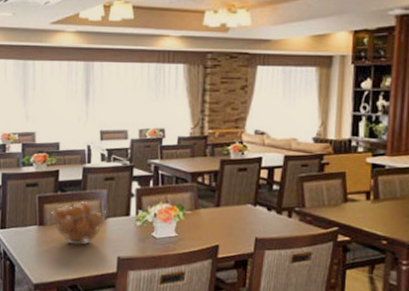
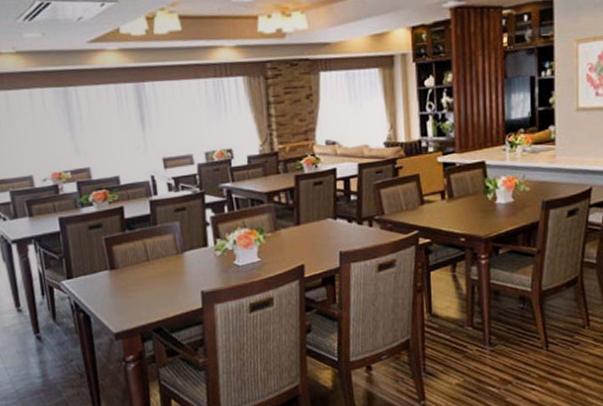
fruit basket: present [52,202,107,246] -> none [122,238,184,286]

